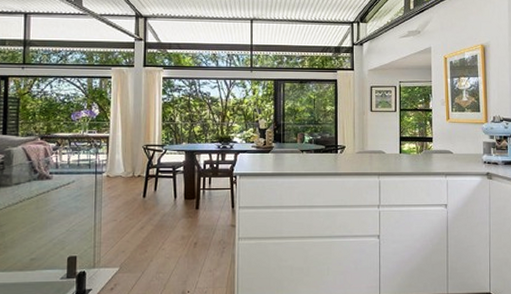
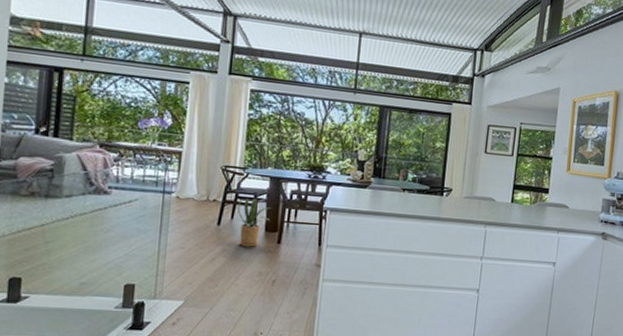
house plant: none [159,172,188,214] -> present [237,198,270,247]

